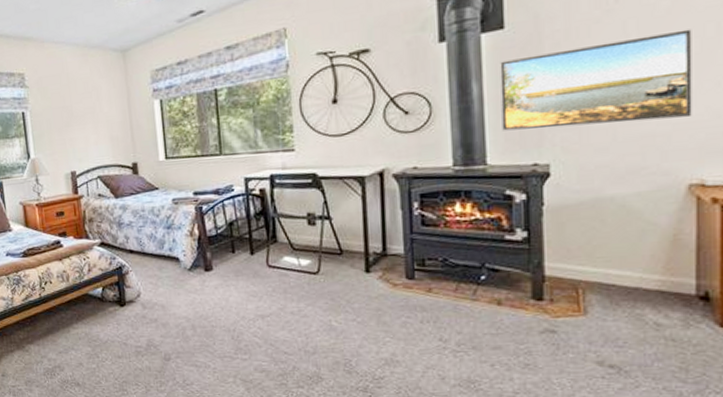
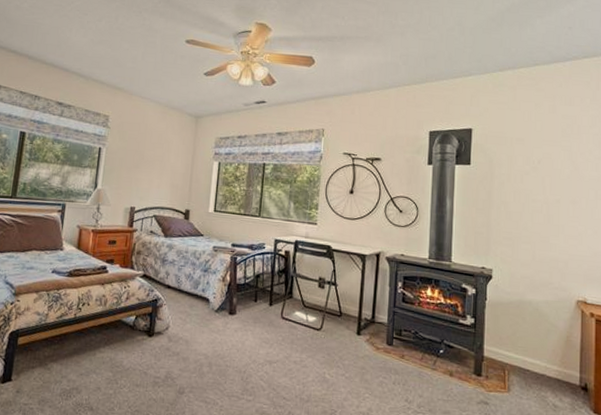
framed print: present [500,29,692,131] -> none [464,187,581,251]

